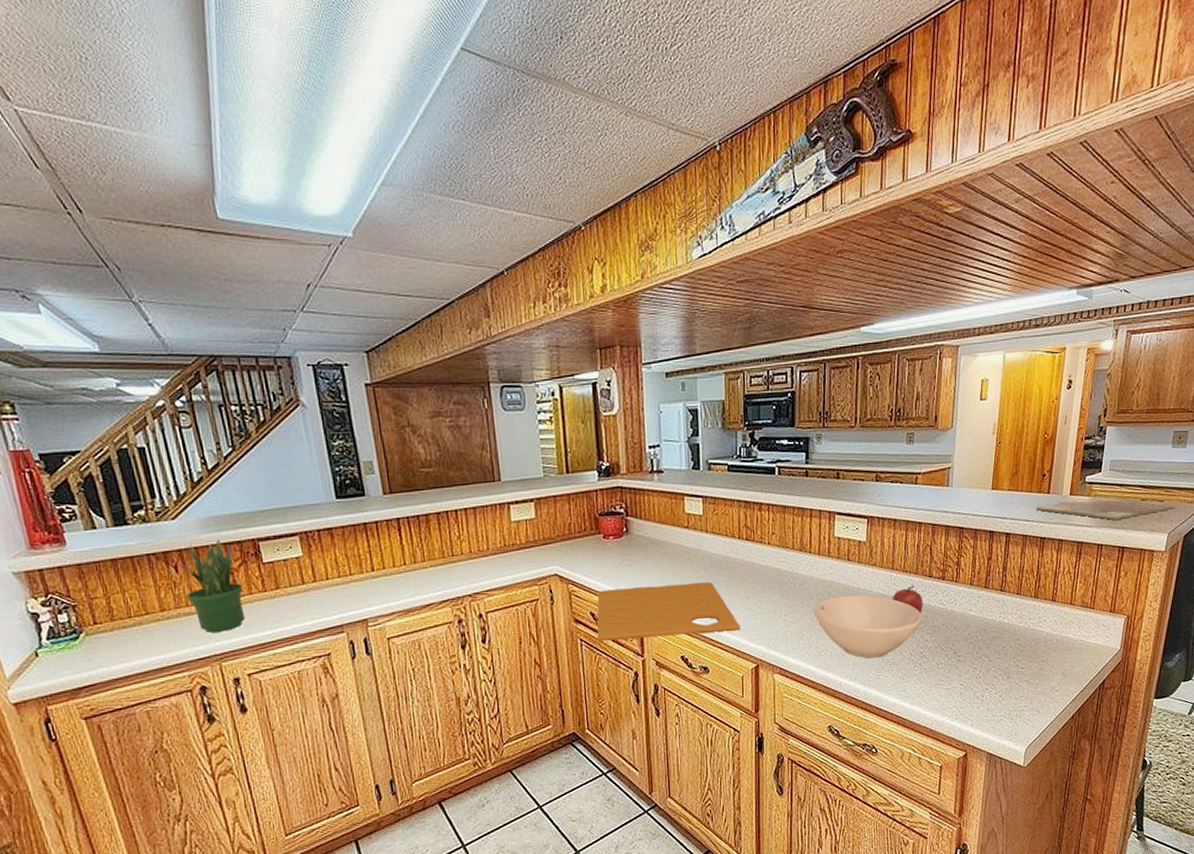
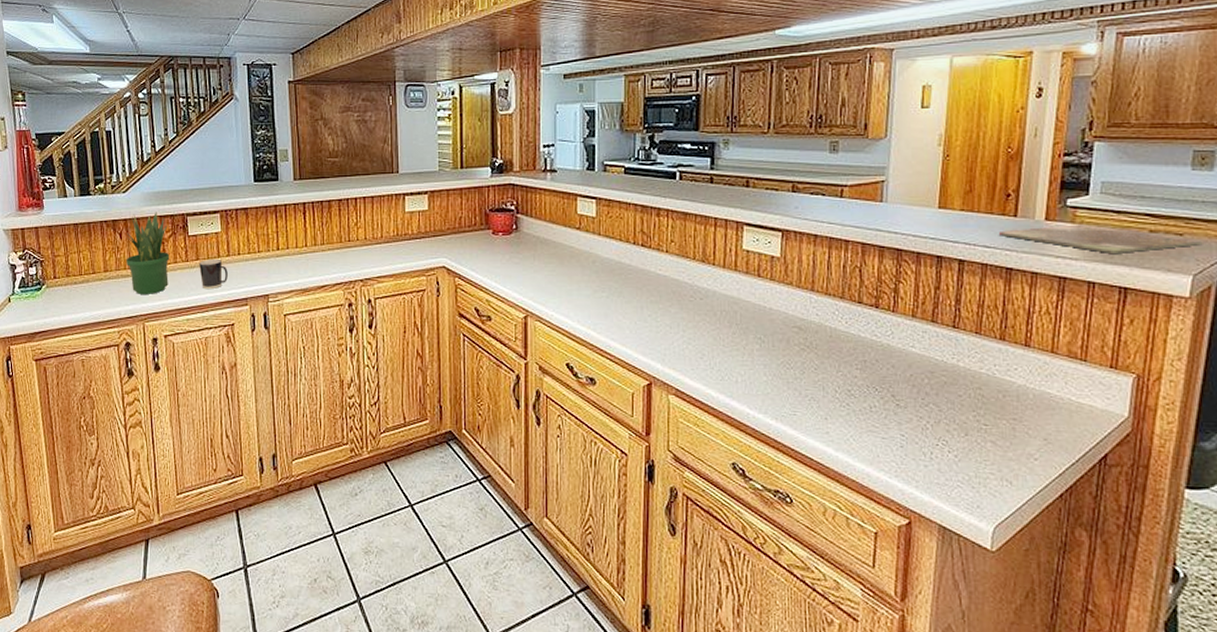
mug: none [279,585,317,619] -> present [198,258,228,289]
cutting board: present [596,582,741,642] -> none [480,286,633,342]
bowl: present [813,595,922,659] -> none [716,315,850,391]
fruit: present [892,585,924,614] -> none [812,311,852,345]

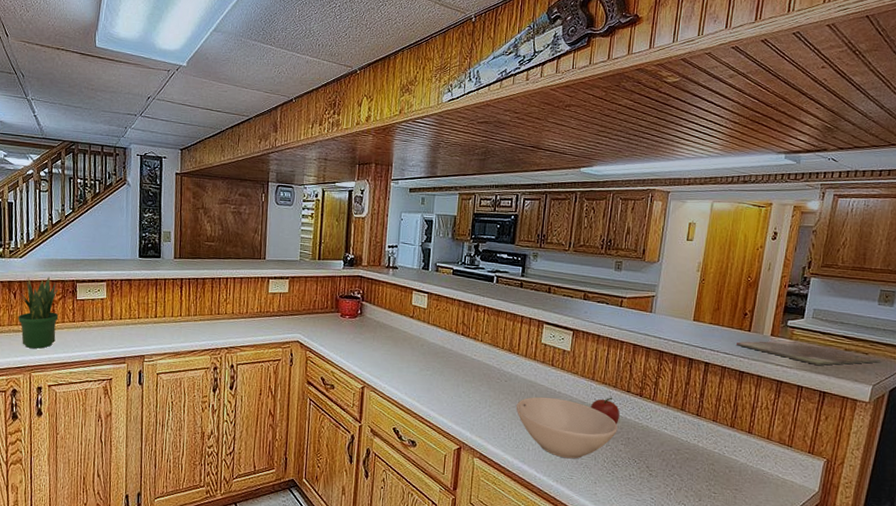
mug: present [198,258,228,289] -> none [83,321,110,347]
bowl: none [716,315,850,391] -> present [516,396,618,459]
fruit: none [812,311,852,345] -> present [590,397,621,425]

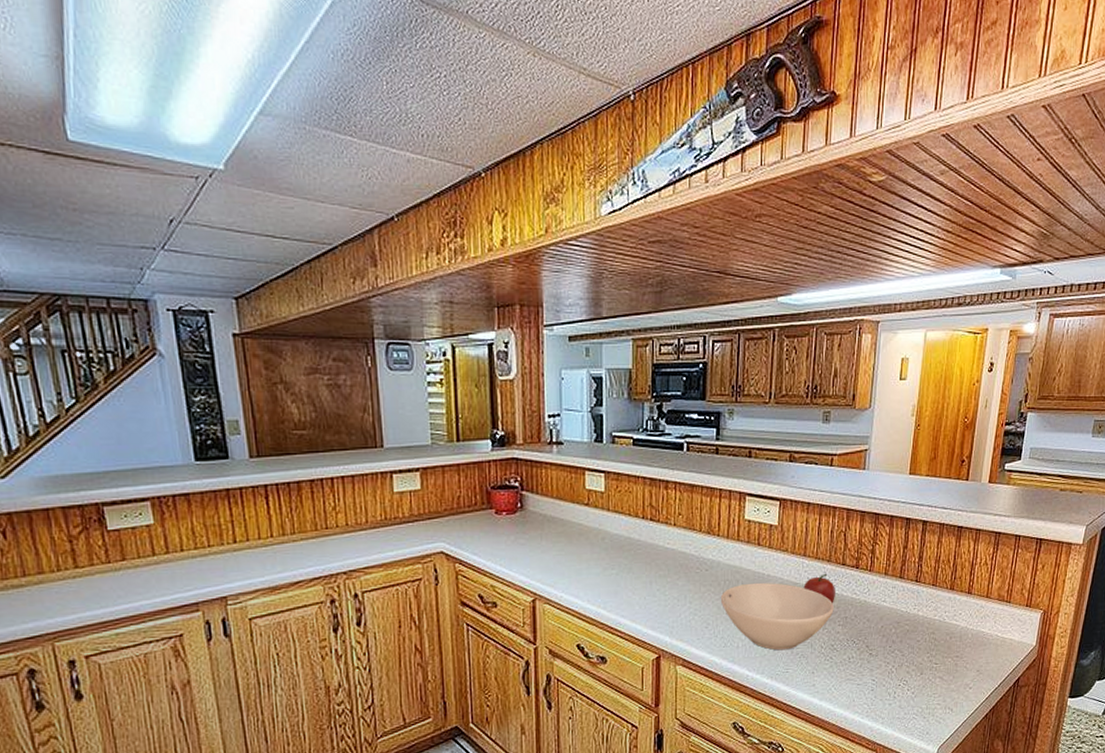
planter: present [18,277,59,349] -> none [13,502,84,608]
magazine: present [737,340,883,366] -> none [955,485,1096,511]

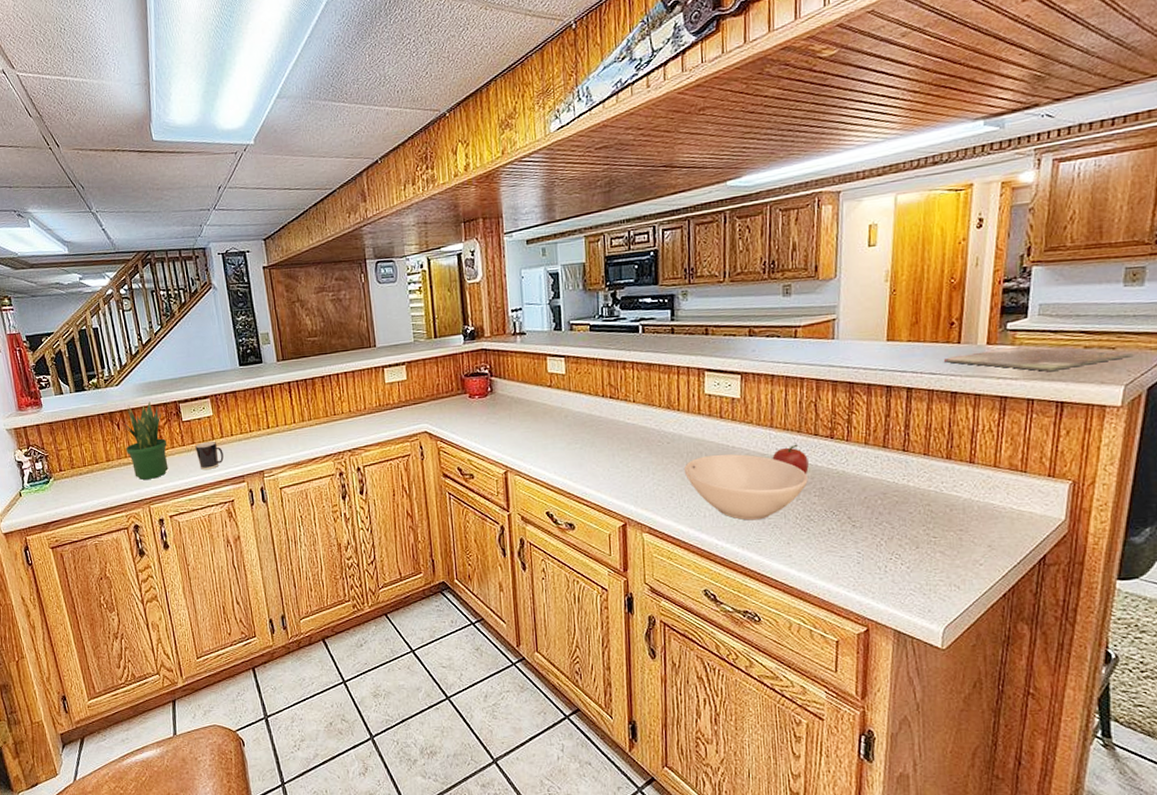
planter: none [13,502,84,608] -> present [124,401,169,480]
mug: none [125,557,169,595] -> present [194,441,224,470]
magazine: none [955,485,1096,511] -> present [944,345,1136,372]

